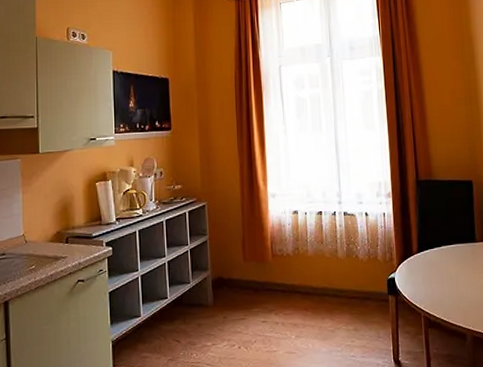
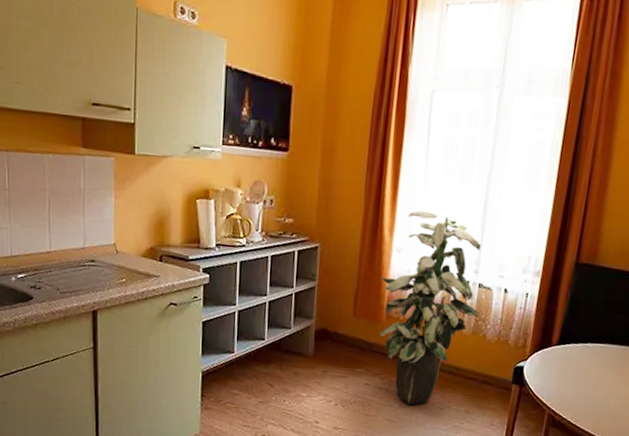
indoor plant: none [262,160,349,333] -> present [380,210,481,405]

